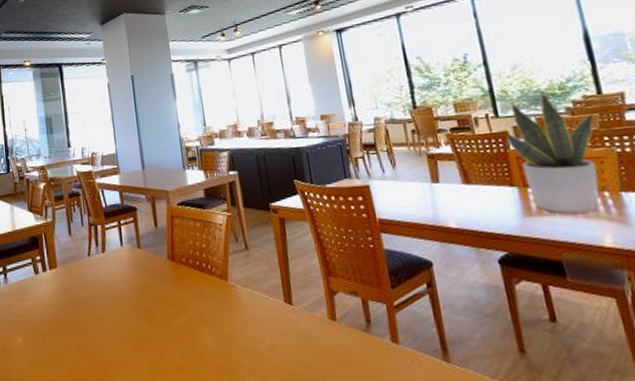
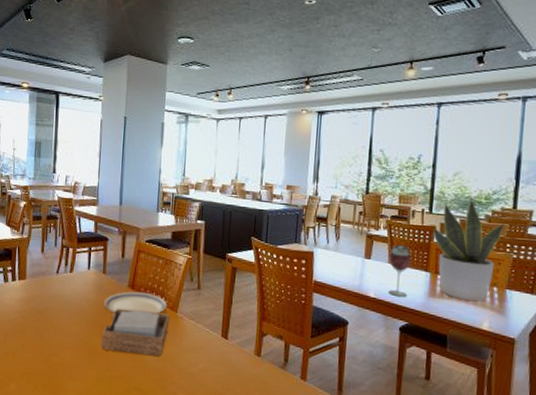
plate: none [144,262,215,293] -> present [104,291,167,314]
napkin holder: none [148,283,222,337] -> present [100,308,170,357]
wineglass: none [460,160,496,222] -> present [389,245,412,297]

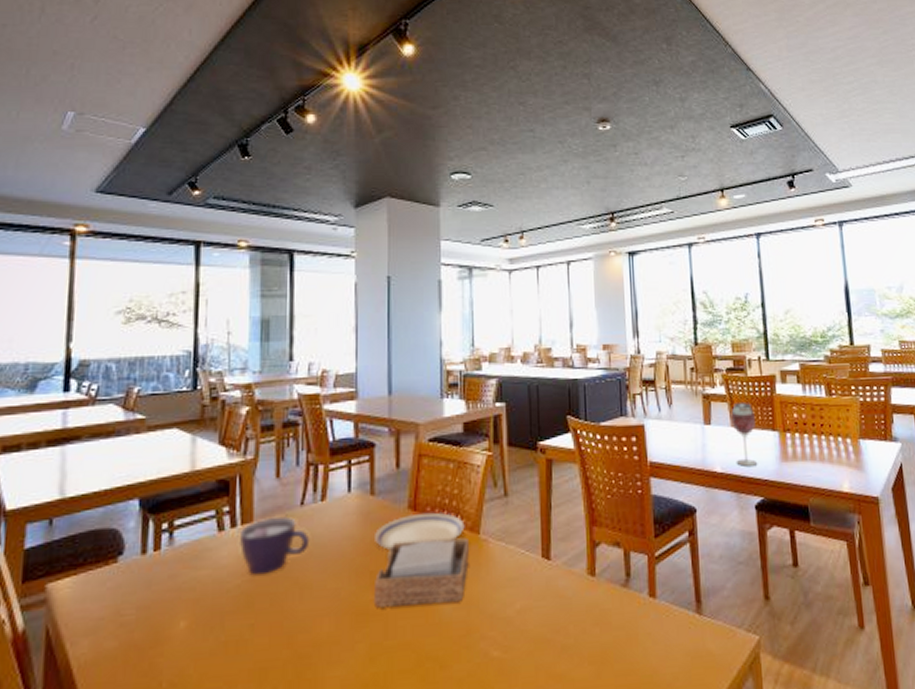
cup: none [16,278,62,315] -> present [239,516,310,575]
potted plant: present [433,197,506,302] -> none [774,336,846,460]

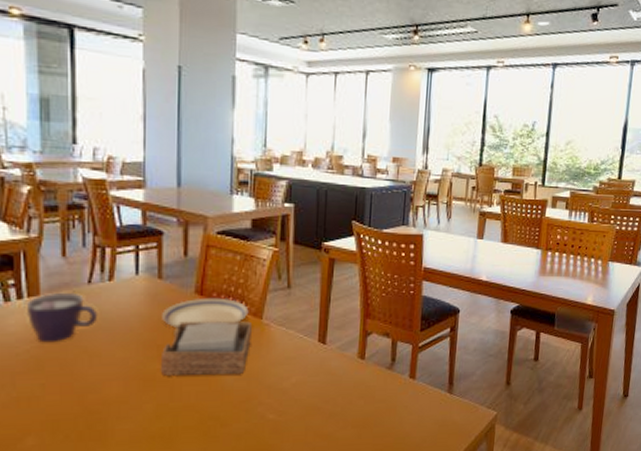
wineglass: present [731,403,757,466] -> none [501,222,524,277]

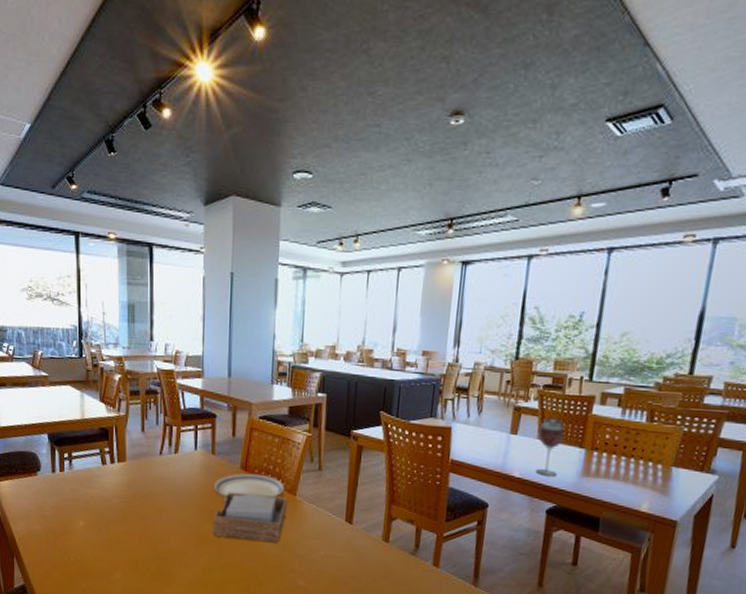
cup: present [26,292,98,343] -> none [116,460,167,500]
wineglass: none [501,222,524,277] -> present [536,418,565,476]

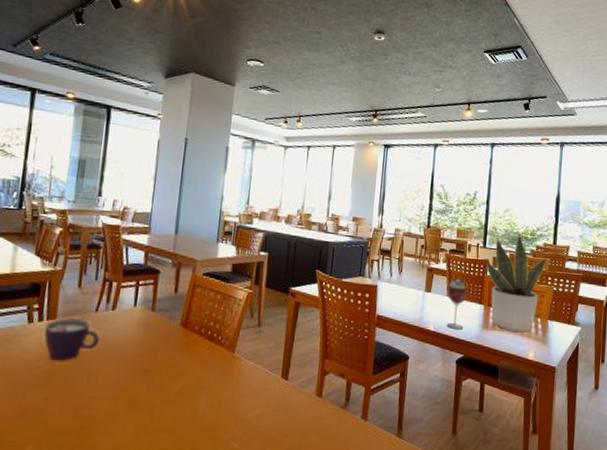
cup: none [116,460,167,500] -> present [43,317,100,361]
napkin holder: present [212,492,288,543] -> none [144,350,226,403]
plate: present [214,473,285,498] -> none [151,330,224,357]
potted plant: none [591,361,679,481] -> present [486,232,548,333]

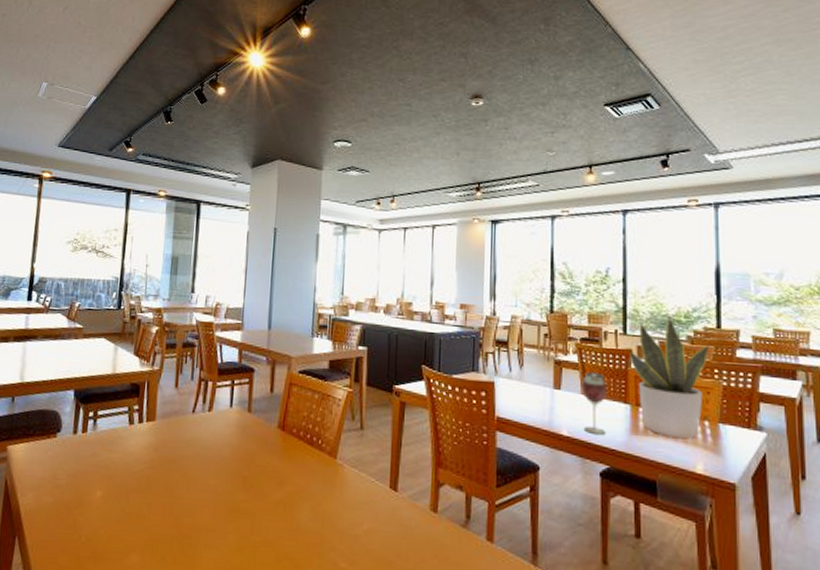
cup: present [43,317,100,361] -> none [143,419,198,465]

